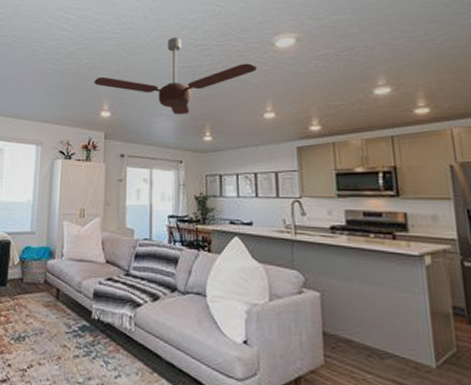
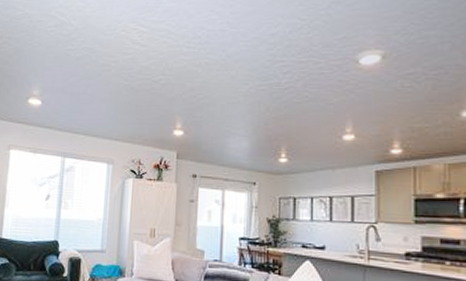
ceiling fan: present [94,37,257,115] -> none [167,52,338,136]

